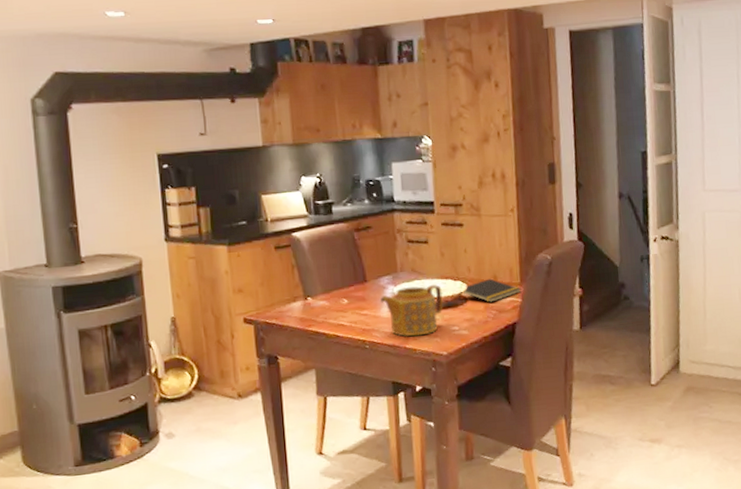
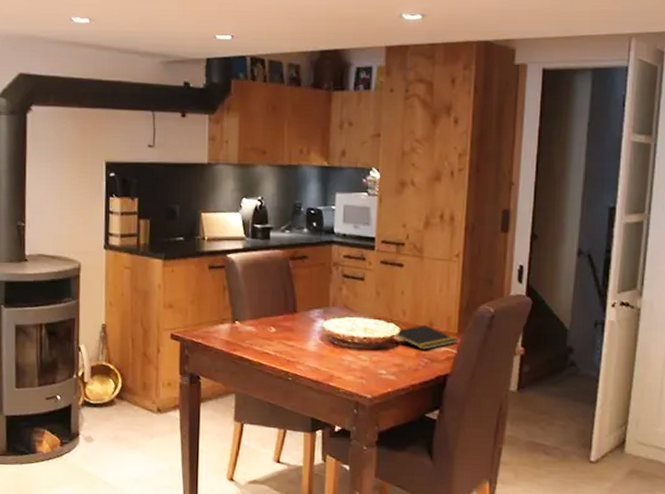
teapot: present [380,285,443,337] -> none [308,323,373,375]

